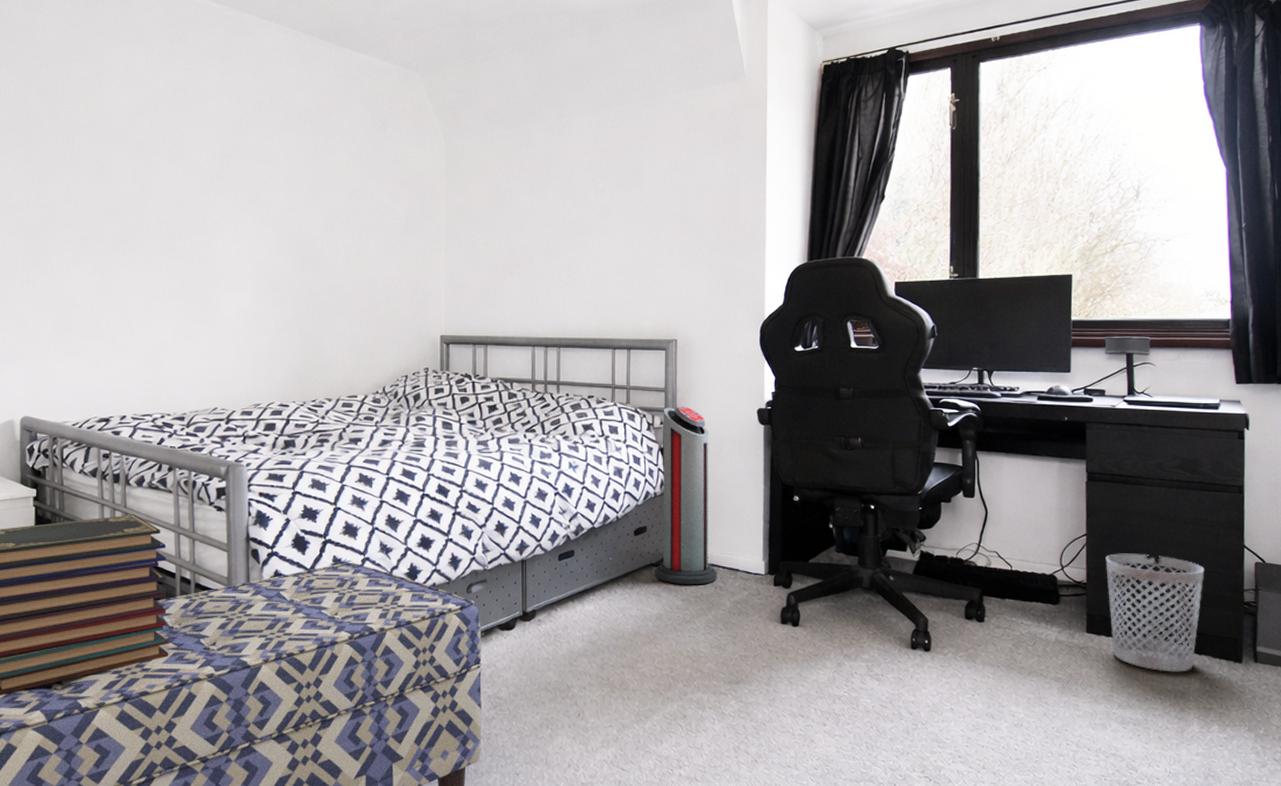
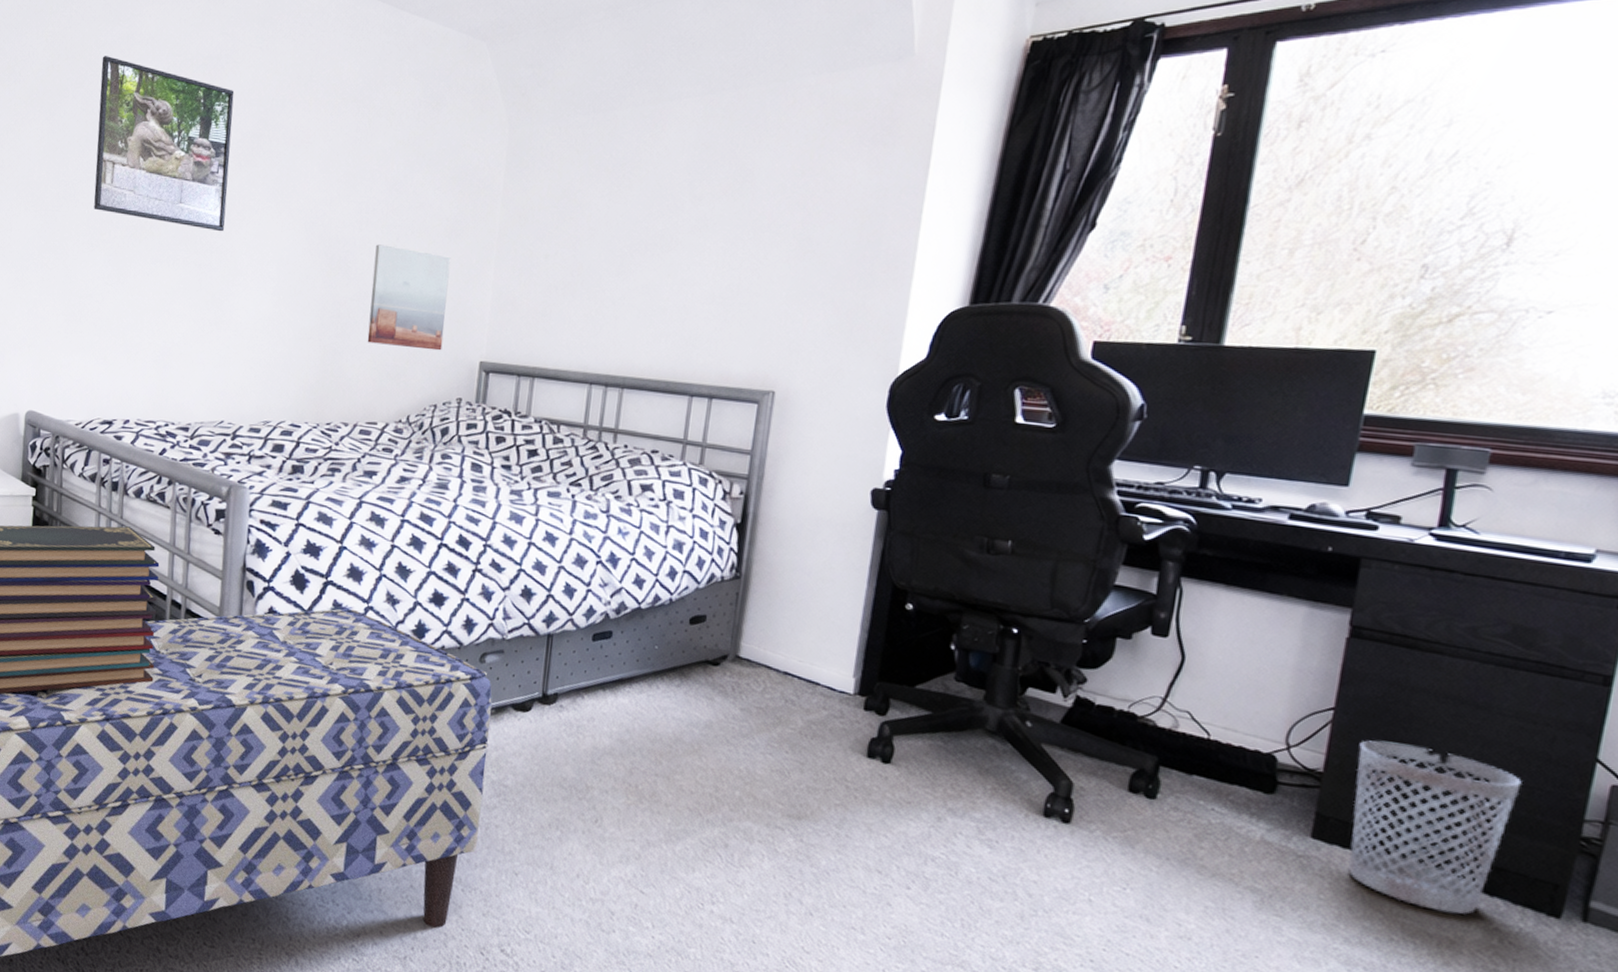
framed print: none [74,91,204,241] -> present [94,56,235,232]
wall art: none [341,243,408,329] -> present [367,244,451,351]
air purifier: present [654,406,717,585] -> none [709,474,803,695]

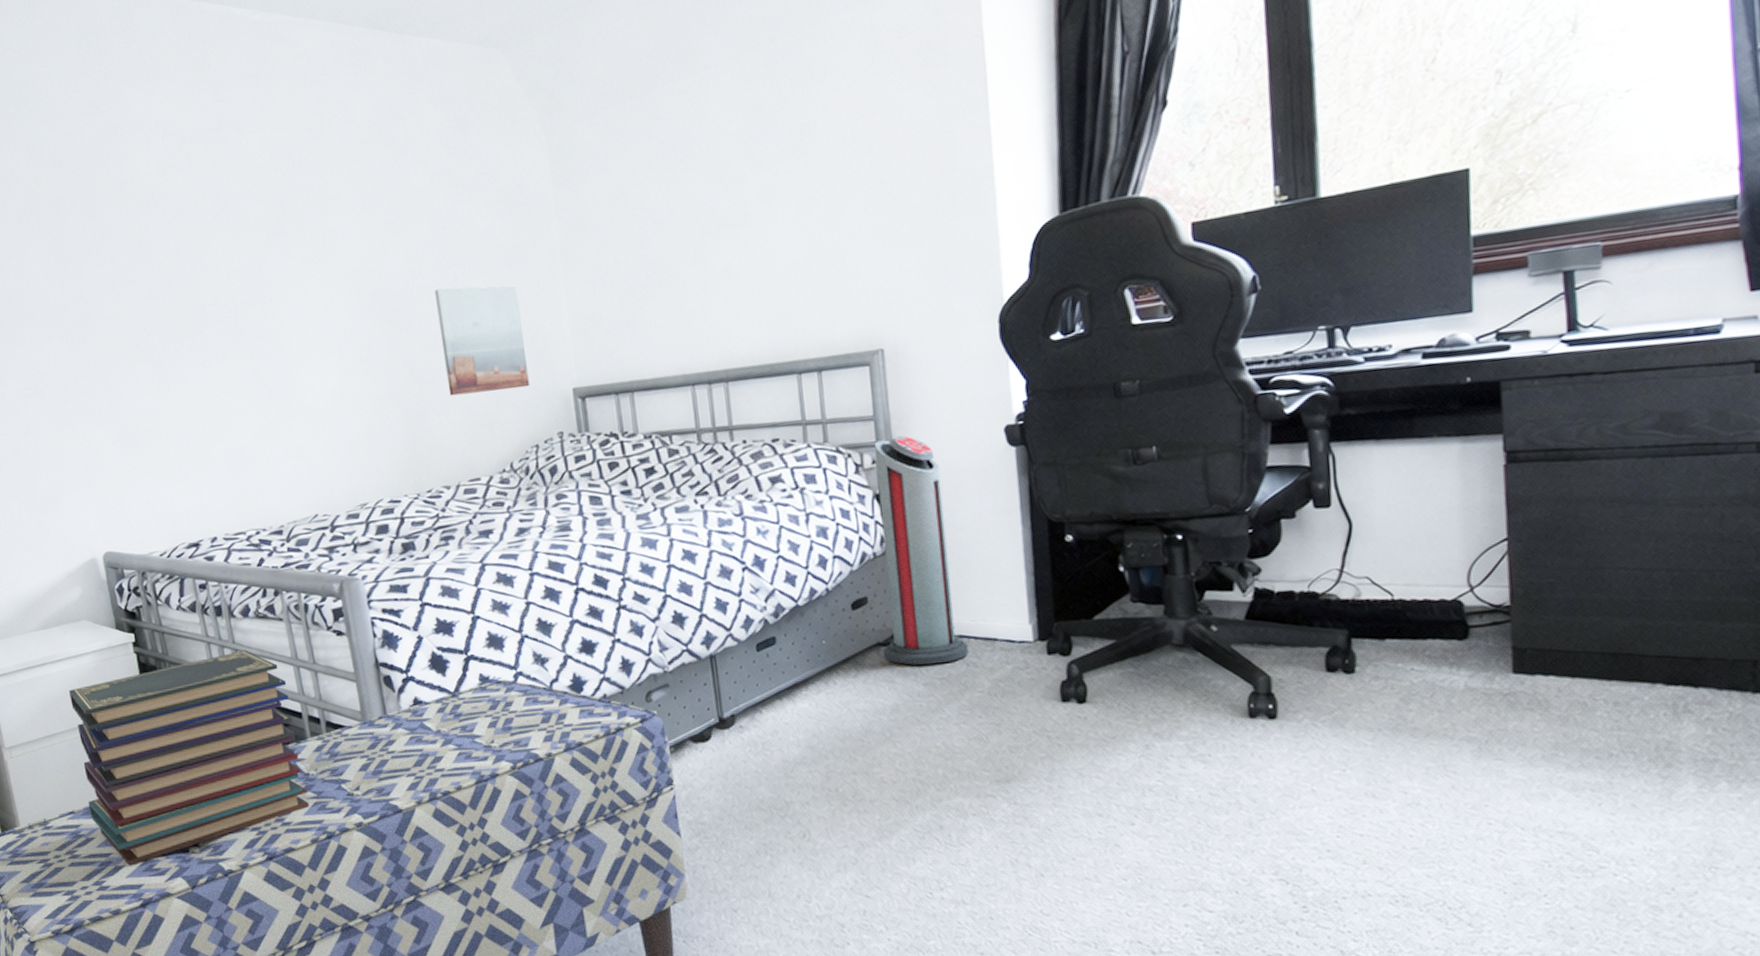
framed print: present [94,56,235,232] -> none [92,152,270,322]
air purifier: none [709,474,803,695] -> present [874,436,969,666]
wastebasket: present [1349,740,1522,915] -> none [1539,555,1702,716]

